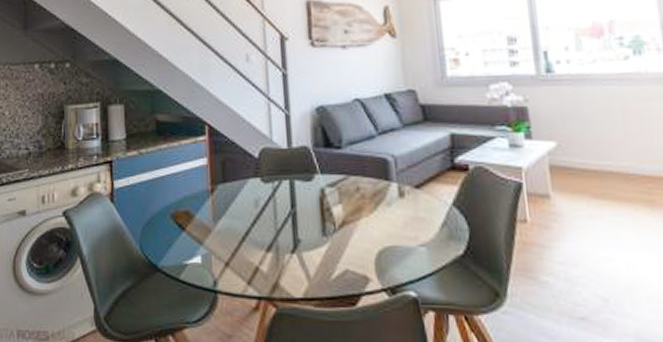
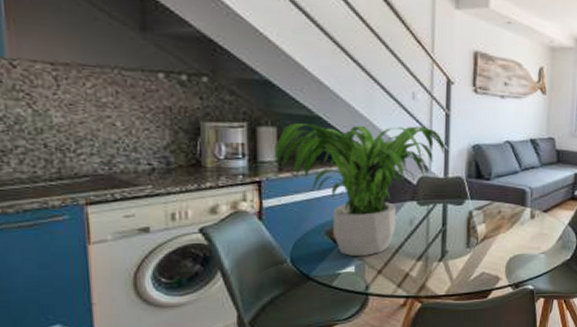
potted plant: none [122,90,285,244] -> present [274,123,445,256]

